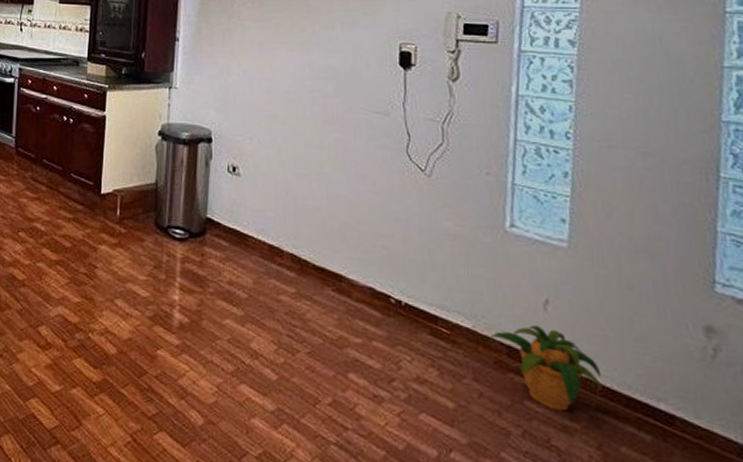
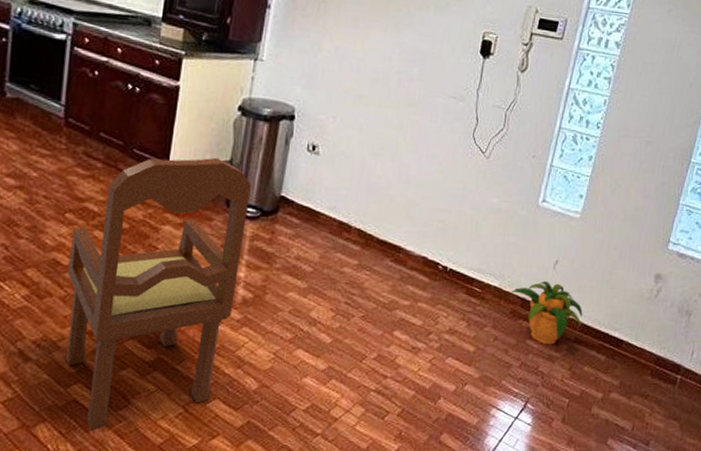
dining chair: none [22,180,177,450] -> present [65,157,251,431]

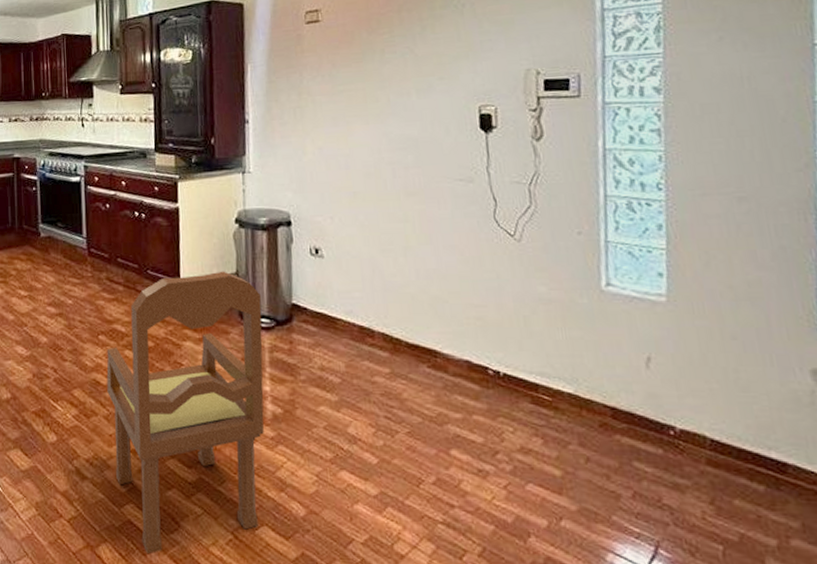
potted plant: present [510,281,583,345] -> none [593,384,712,469]

